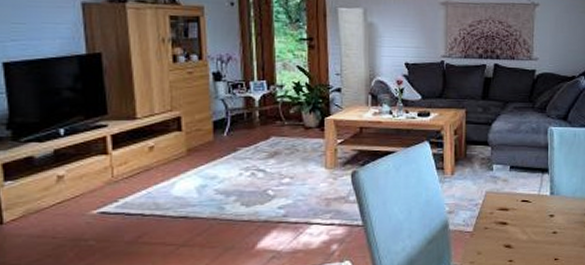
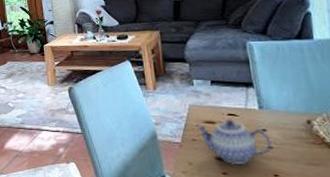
teapot: none [490,206,557,251] -> present [196,119,272,164]

